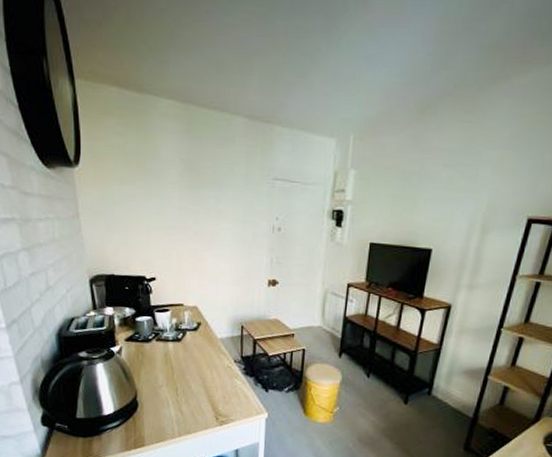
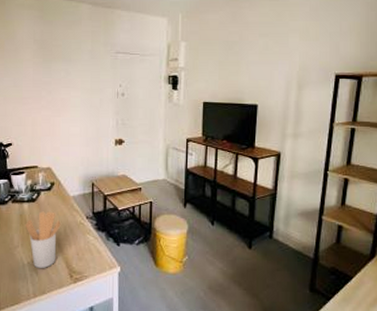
utensil holder: none [170,352,207,409] -> present [26,211,61,268]

